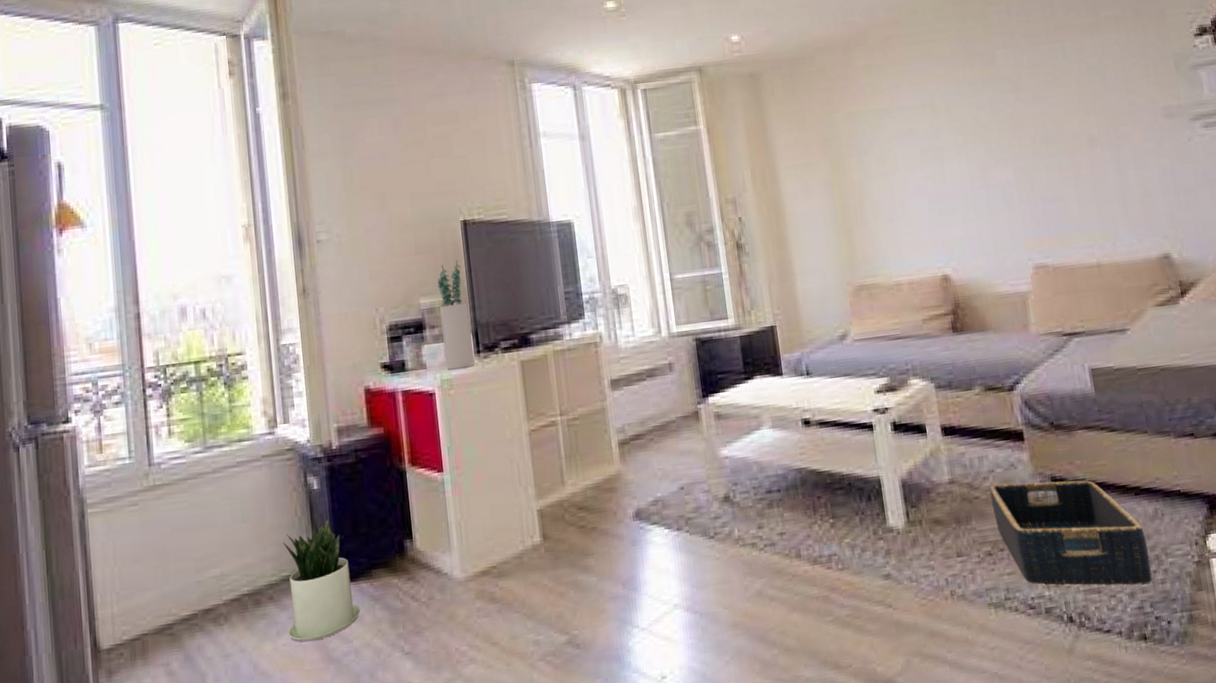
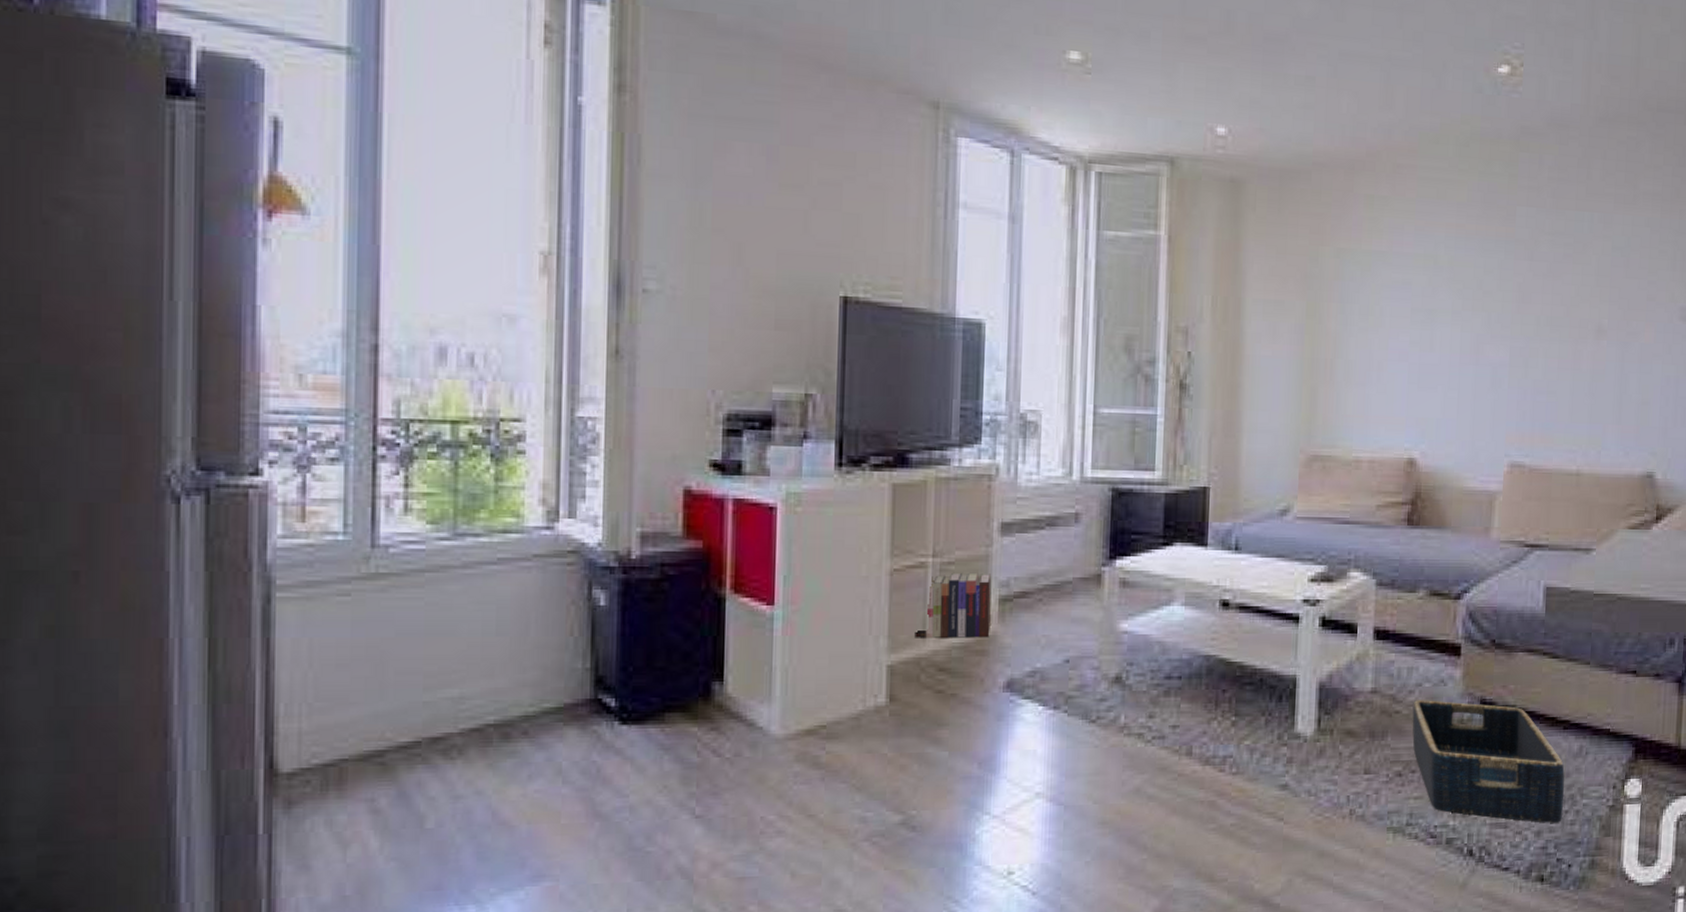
planter: present [282,520,361,643] -> none [543,646,644,791]
vase: present [437,260,475,370] -> none [796,346,835,482]
books: none [555,423,615,485] -> present [914,573,992,638]

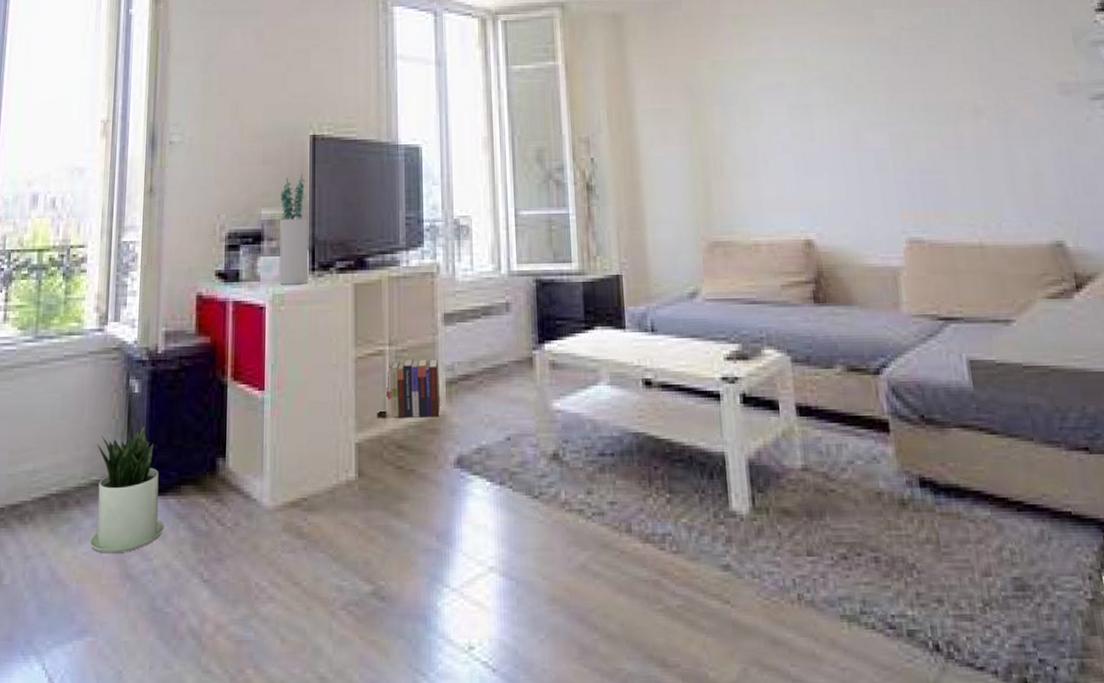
planter: none [543,646,644,791] -> present [89,427,165,554]
vase: none [796,346,835,482] -> present [279,174,309,285]
basket: present [1412,700,1565,823] -> none [847,478,1036,617]

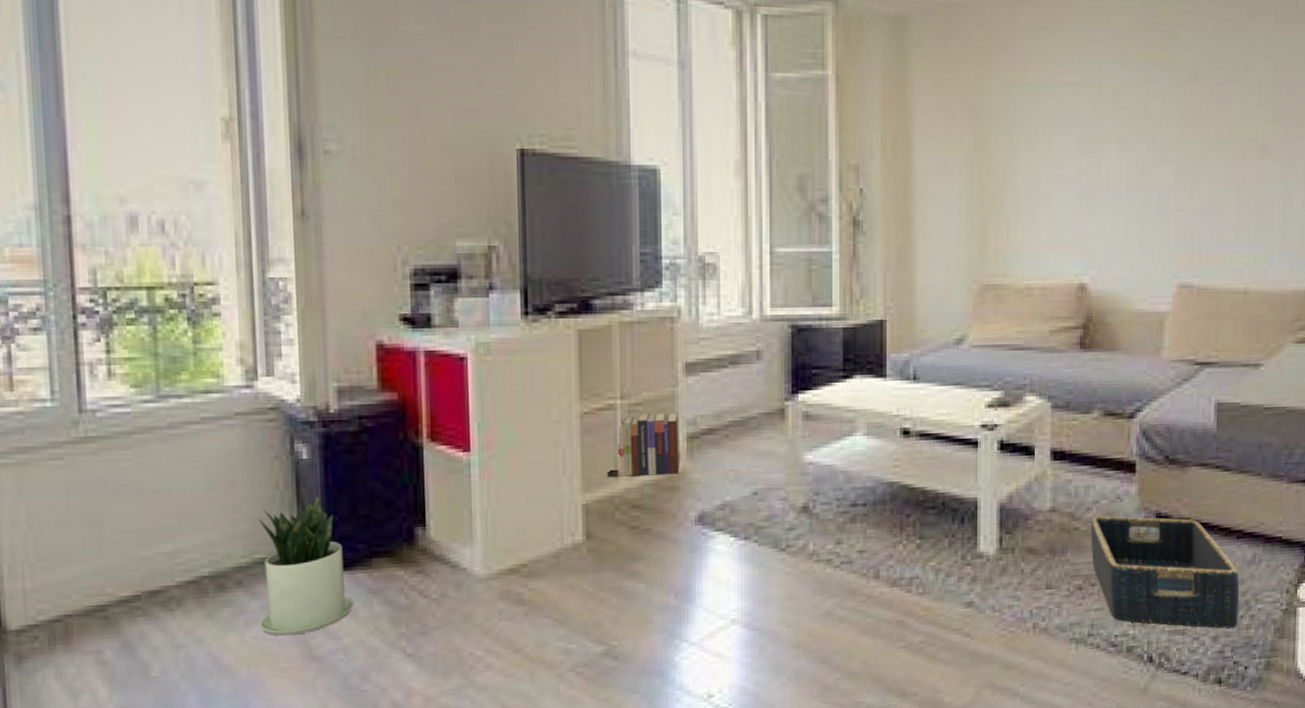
vase: present [279,174,309,285] -> none [480,198,521,332]
basket: none [847,478,1036,617] -> present [1090,516,1239,629]

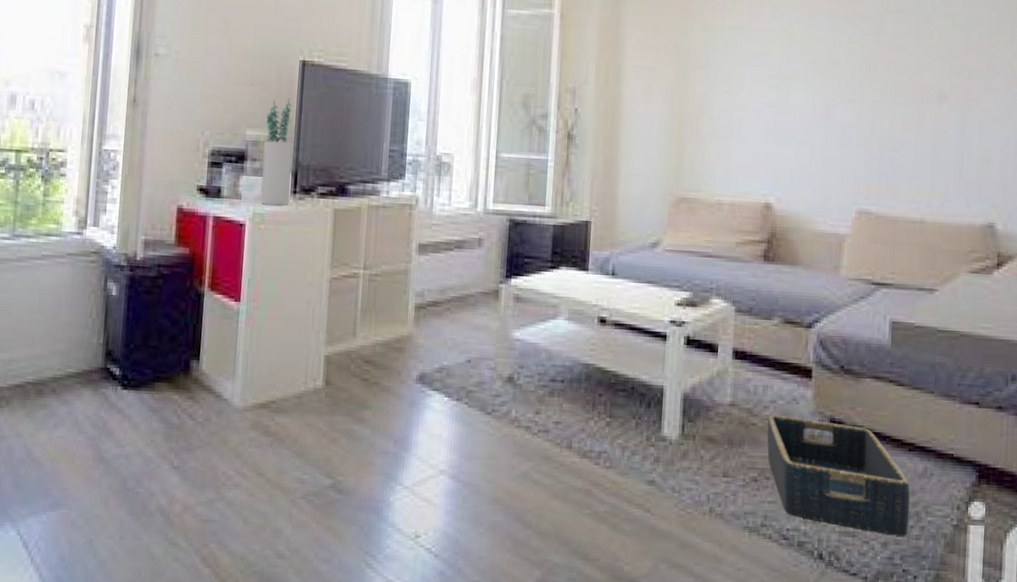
planter: present [258,497,354,636] -> none [64,327,138,439]
vase: none [480,198,521,332] -> present [261,99,293,206]
books: present [607,413,680,477] -> none [347,283,410,338]

